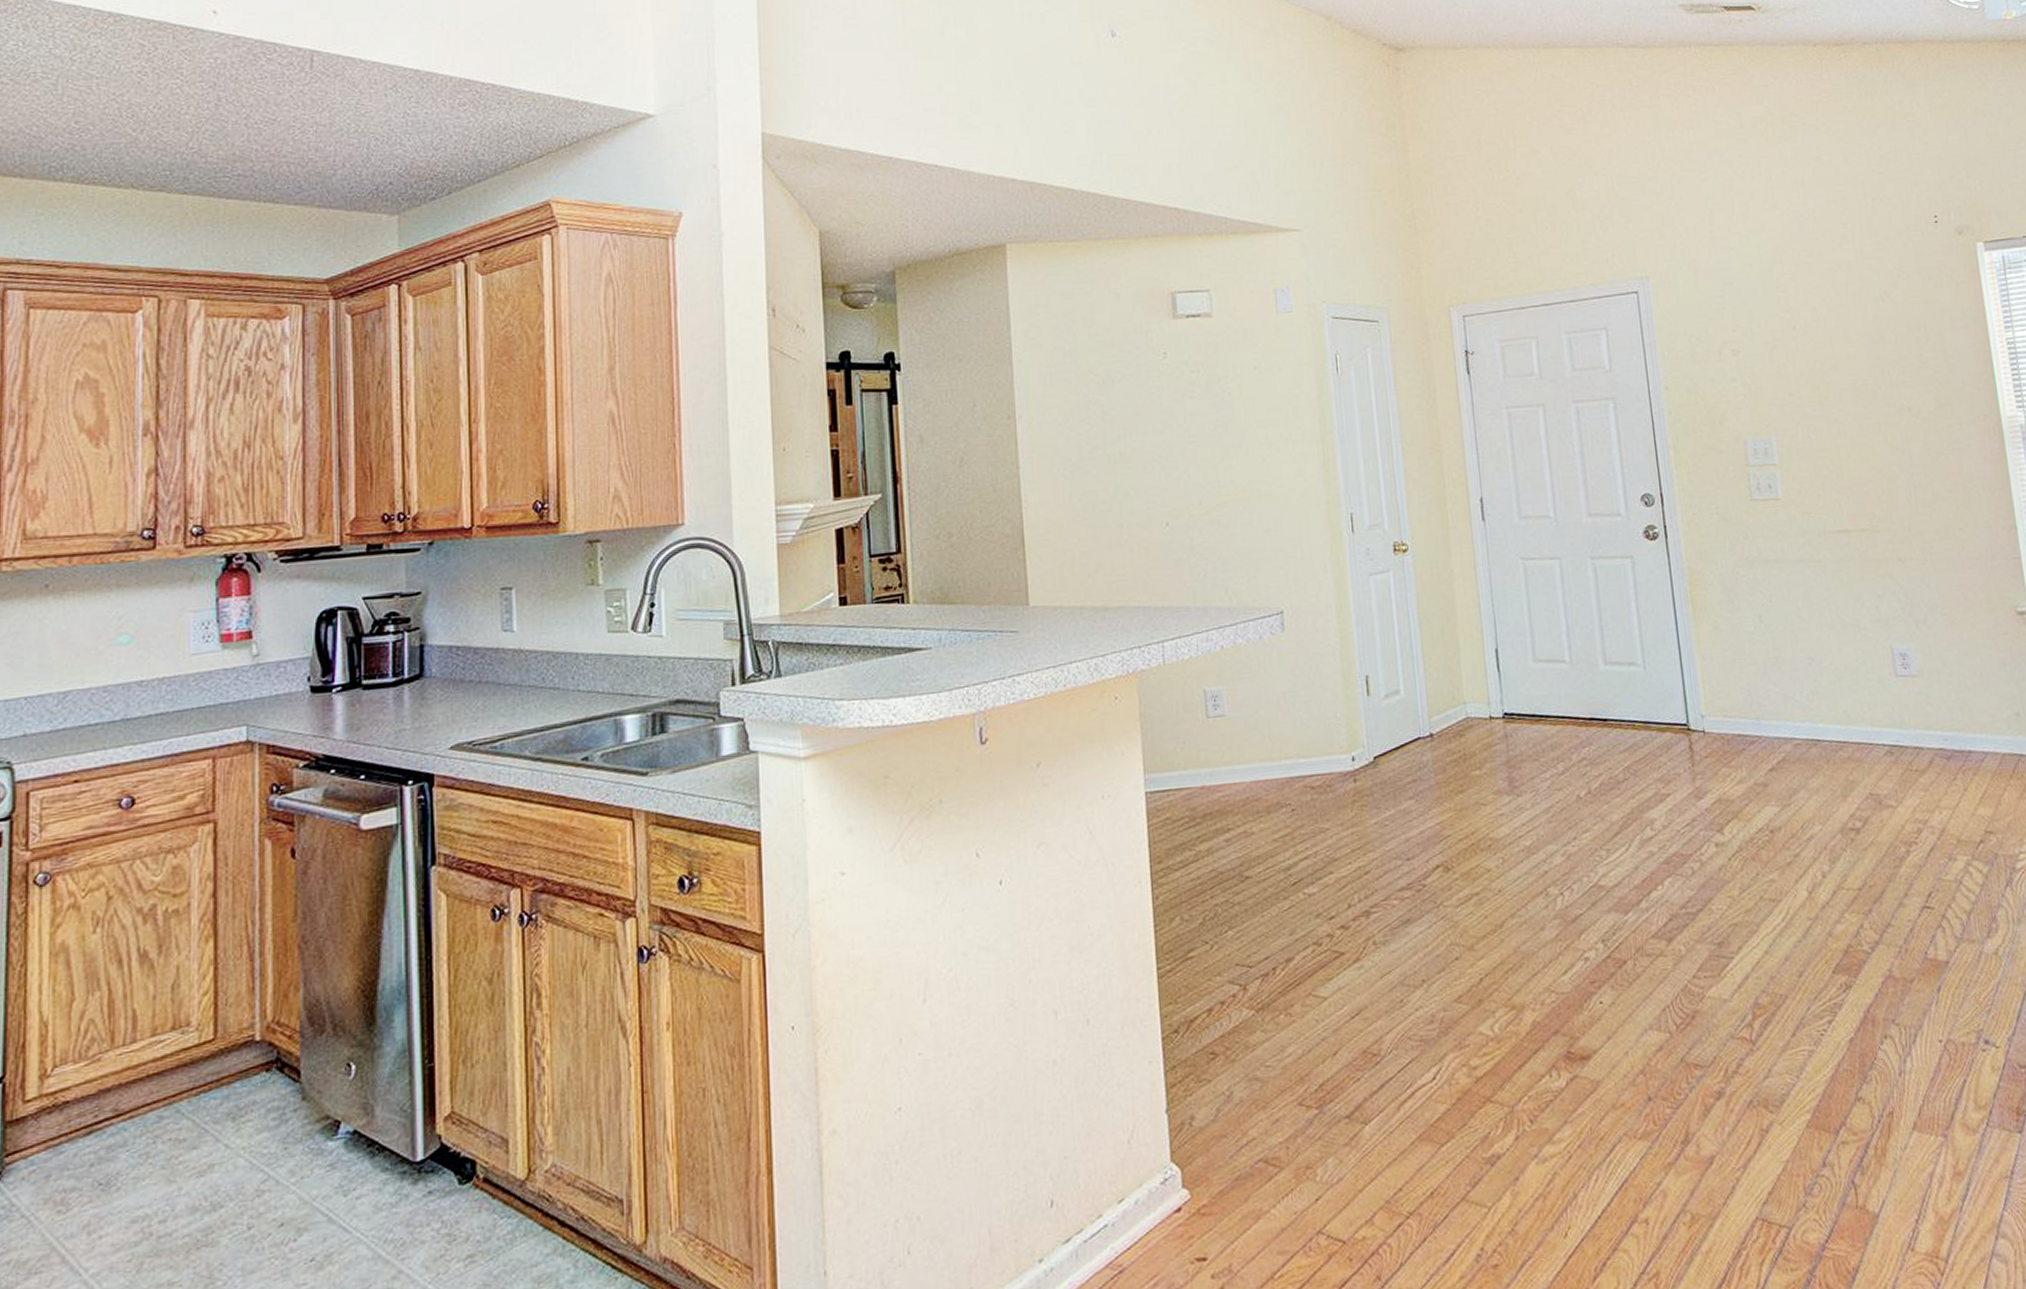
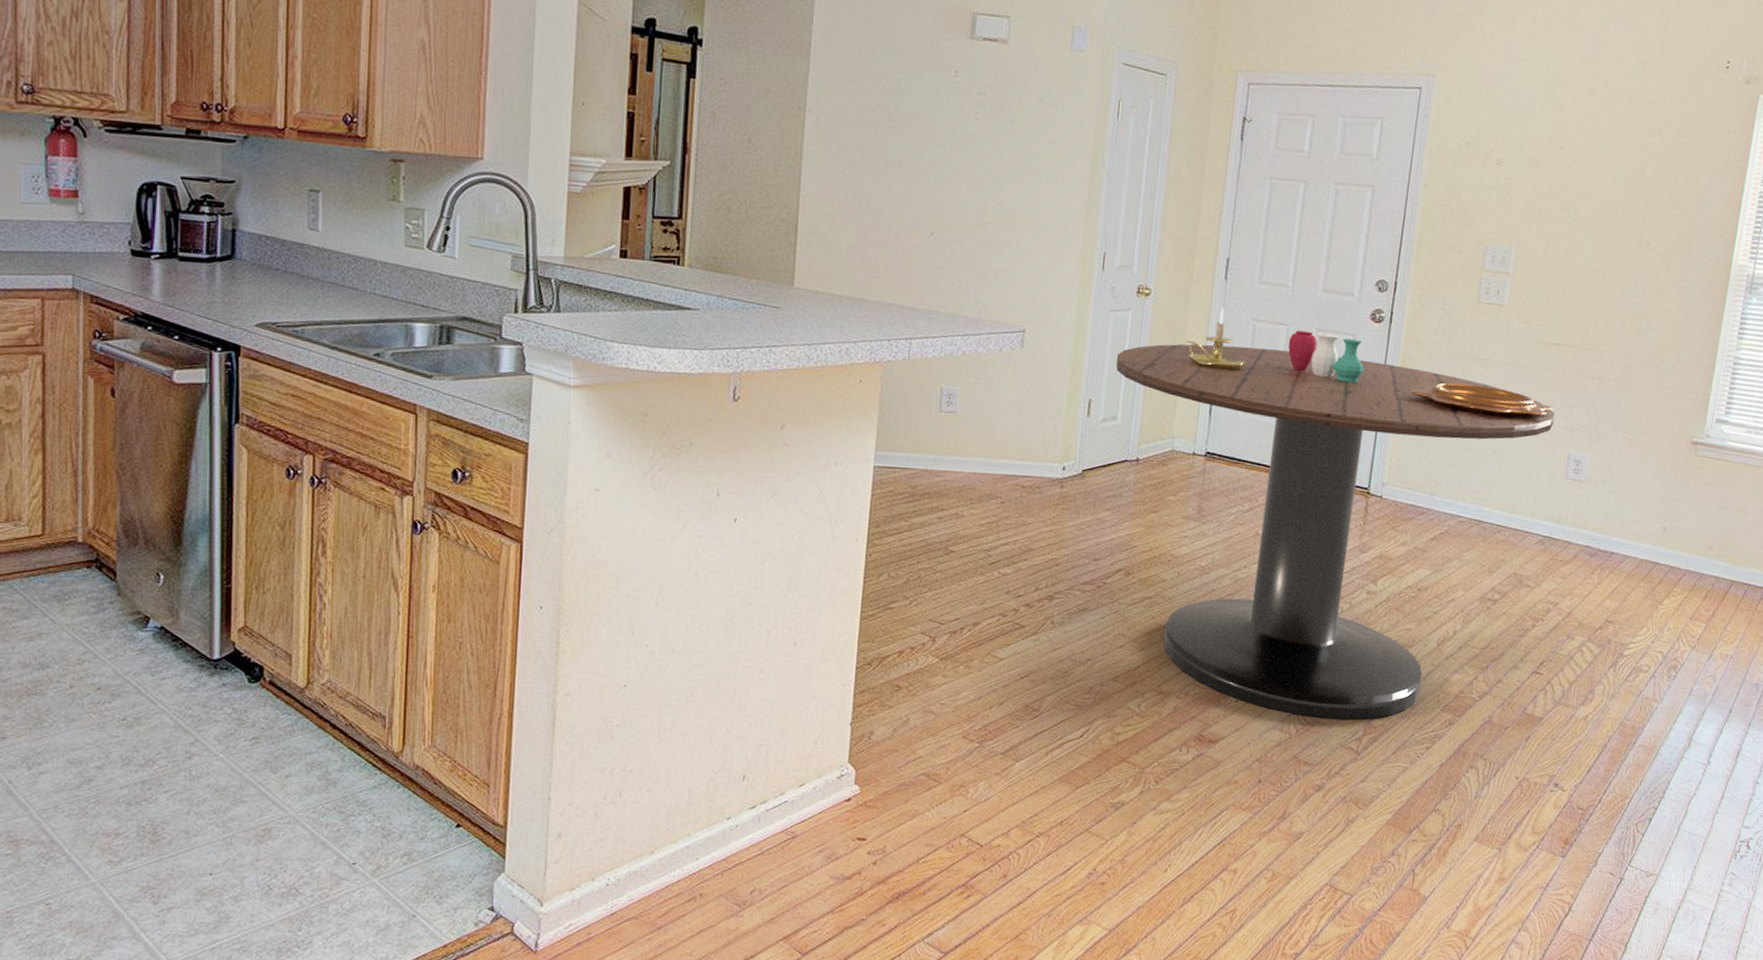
dining table: none [1385,582,1866,1008] -> present [1115,344,1555,720]
candle holder: none [1455,550,1524,620] -> present [1185,307,1246,371]
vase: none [1564,560,1651,610] -> present [1288,330,1364,383]
decorative bowl: none [1703,589,1861,621] -> present [1408,382,1553,418]

